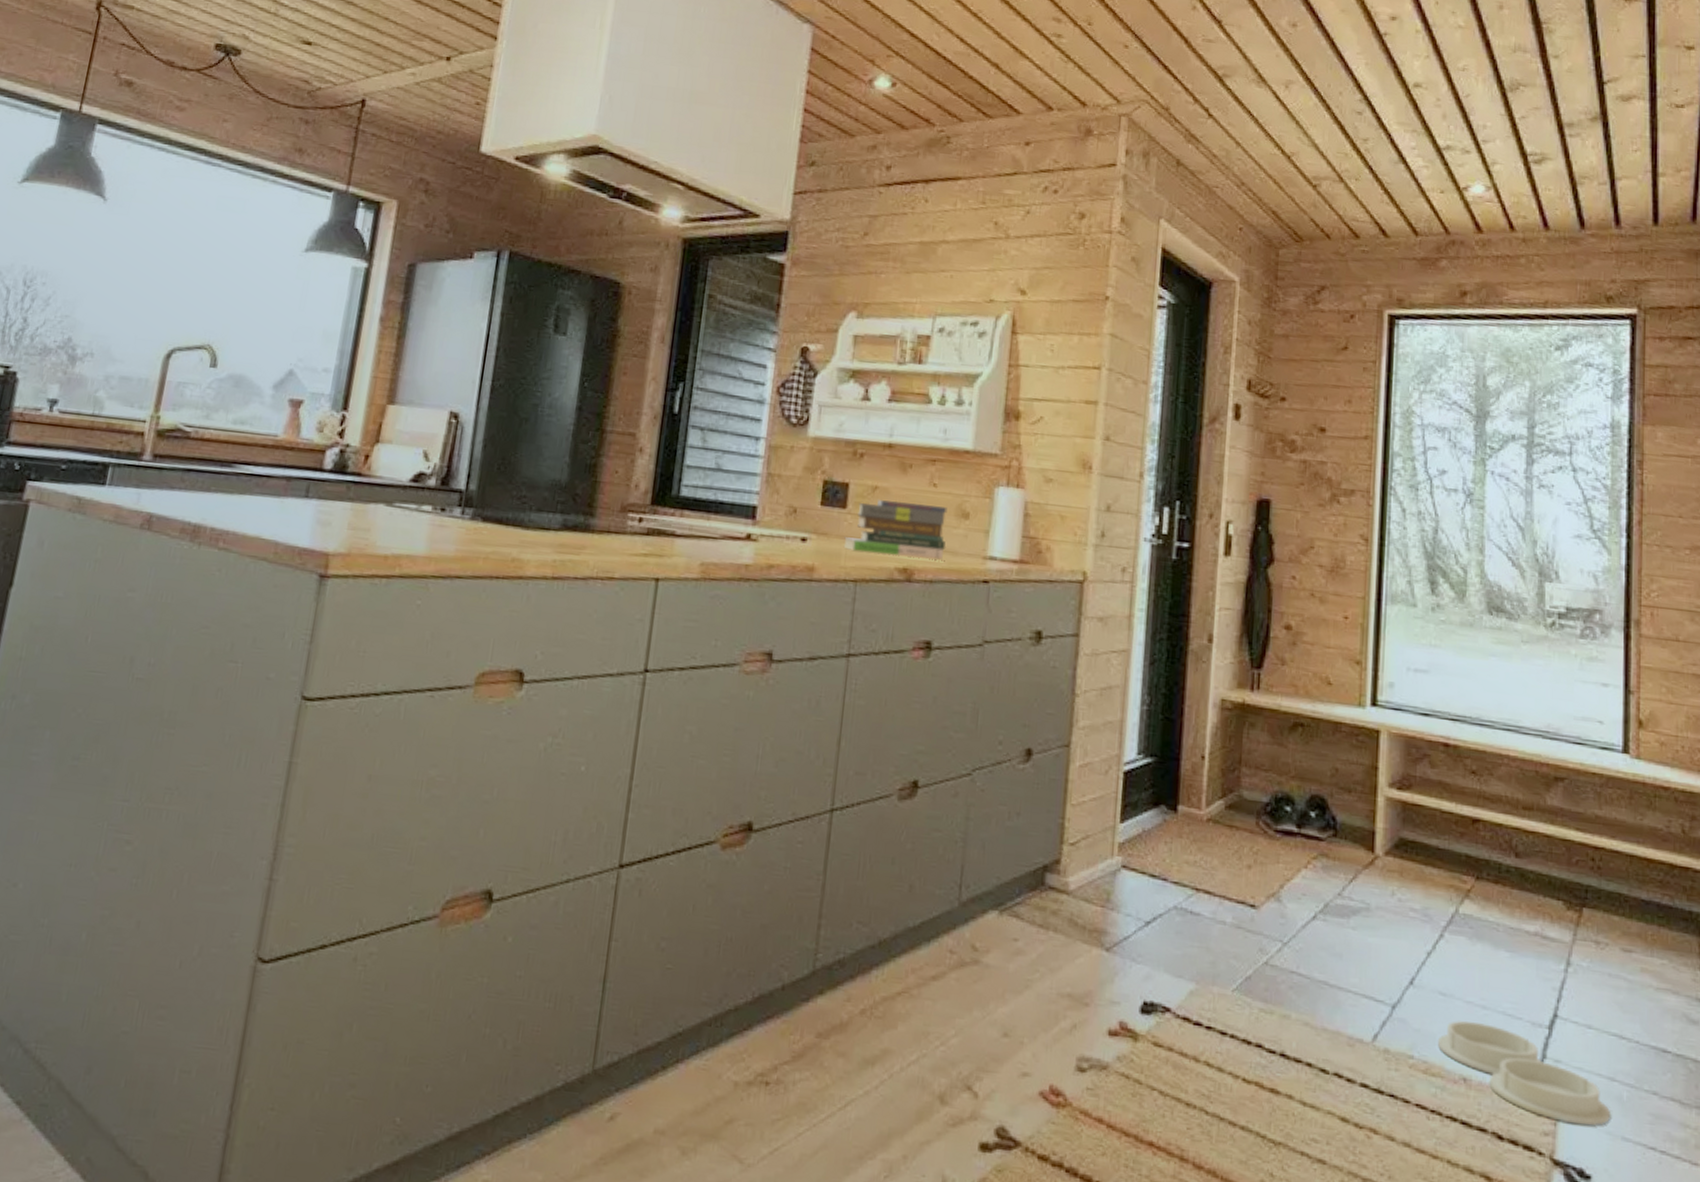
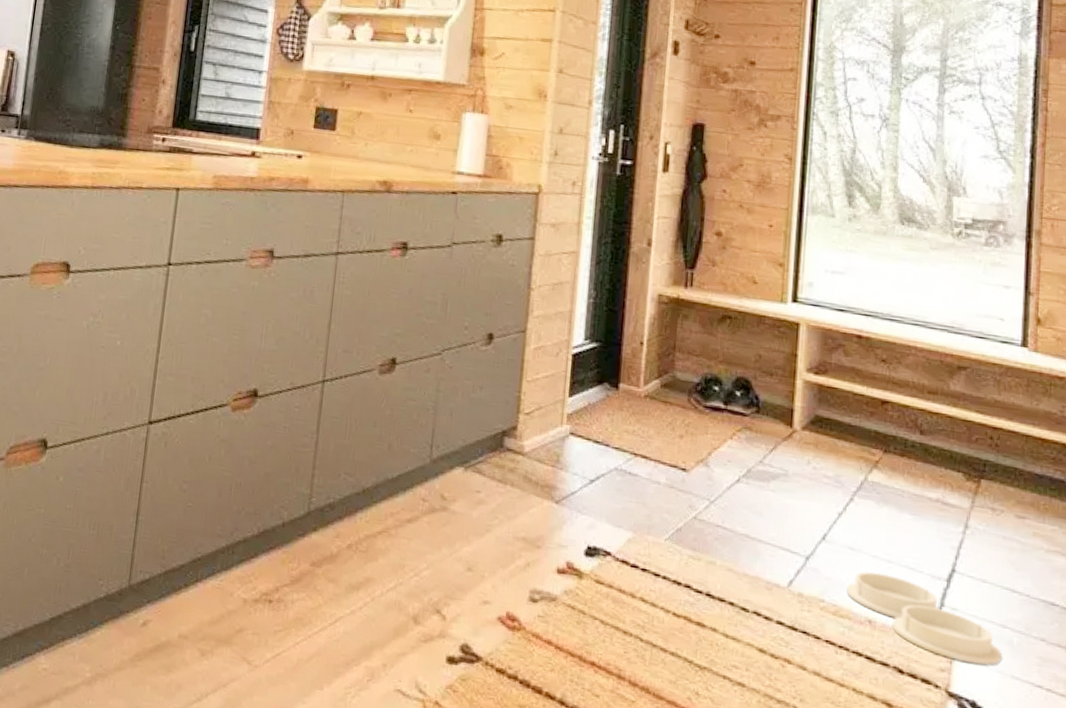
books: present [843,500,947,560] -> none [333,123,422,174]

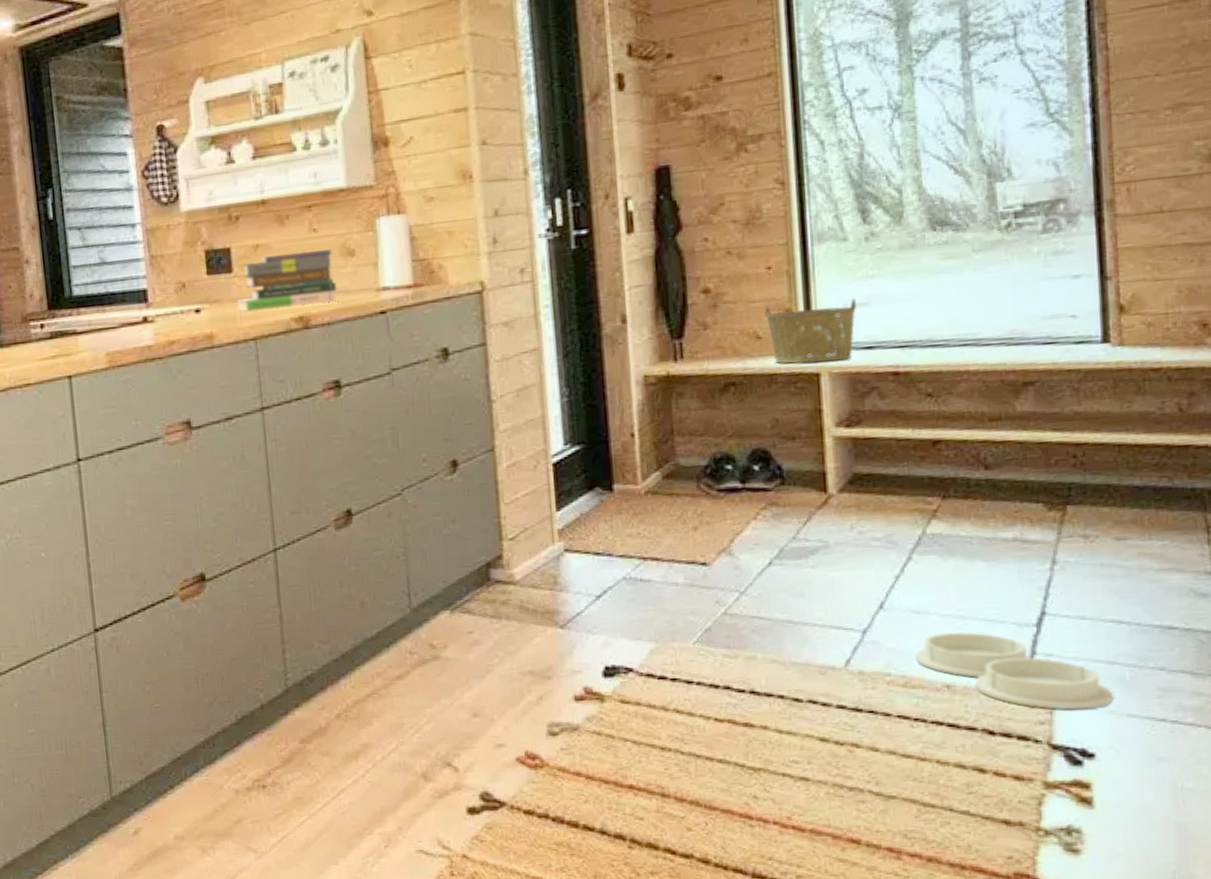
books: none [333,123,422,174] -> present [236,249,338,312]
basket: none [762,257,835,317] -> present [764,298,856,364]

